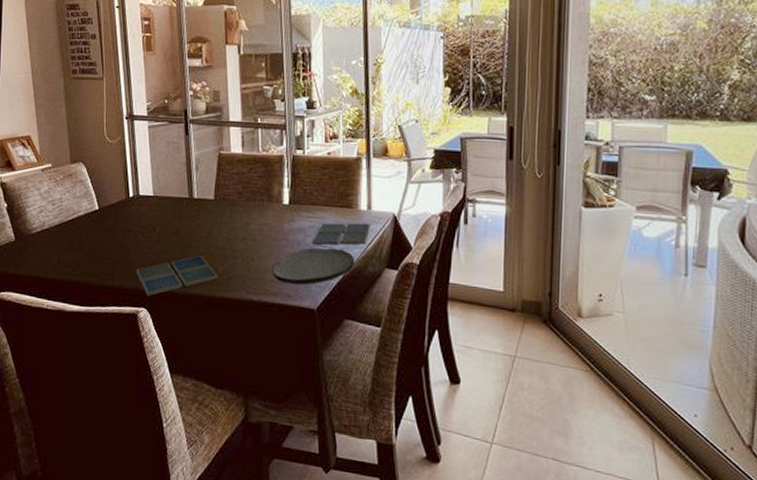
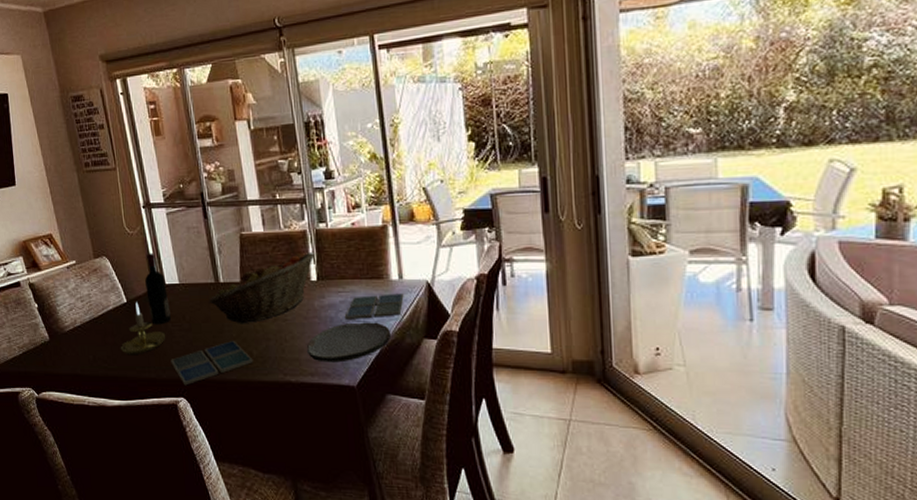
candle holder: none [86,210,134,262] -> present [120,302,166,354]
wine bottle: none [118,163,141,234] -> present [144,253,171,325]
fruit basket: none [180,177,289,241] -> present [208,253,315,324]

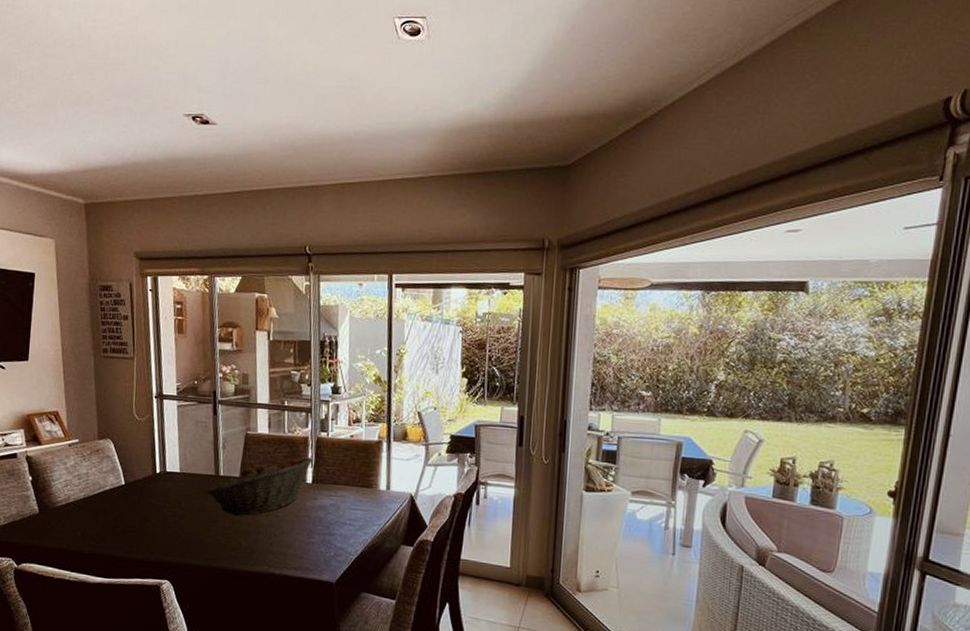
candle holder: present [120,302,166,354] -> none [111,485,159,535]
wine bottle: present [144,253,171,325] -> none [145,440,167,509]
drink coaster: present [171,340,253,386] -> none [160,530,241,569]
plate: present [306,322,392,363] -> none [293,524,373,560]
drink coaster: present [344,293,404,319] -> none [332,501,389,523]

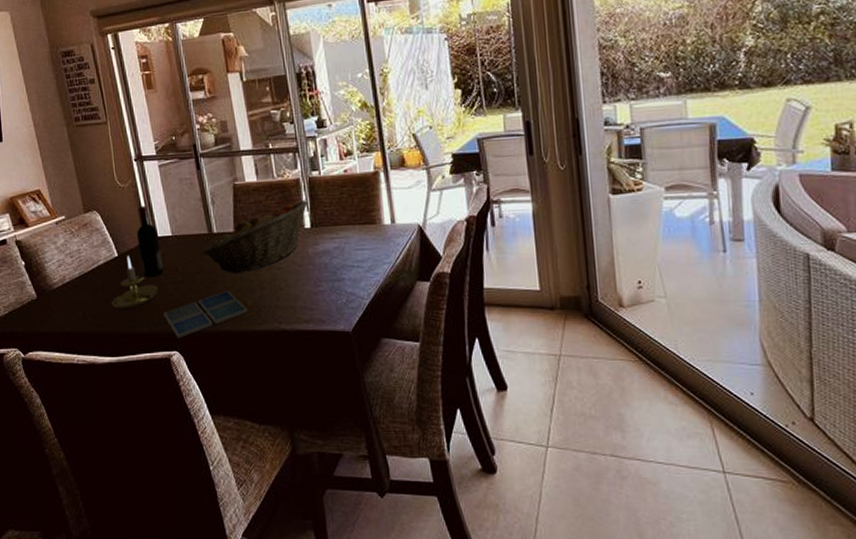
candle holder: none [111,485,159,535] -> present [111,256,159,309]
wine bottle: none [145,440,167,509] -> present [136,205,164,278]
drink coaster: none [160,530,241,569] -> present [163,290,248,339]

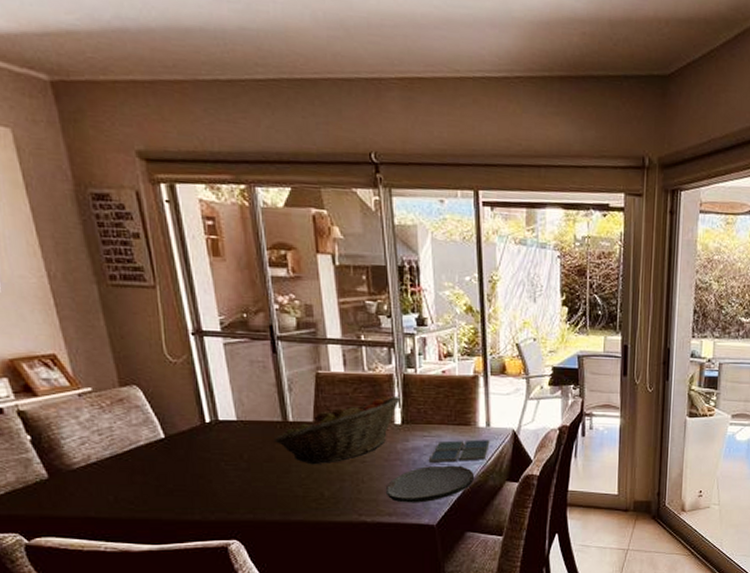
candle holder: present [111,256,159,309] -> none [153,438,217,495]
wine bottle: present [136,205,164,278] -> none [190,385,224,463]
drink coaster: present [163,290,248,339] -> none [222,480,324,528]
plate: none [301,266,385,309] -> present [385,465,475,503]
drink coaster: none [338,237,397,265] -> present [428,439,490,462]

